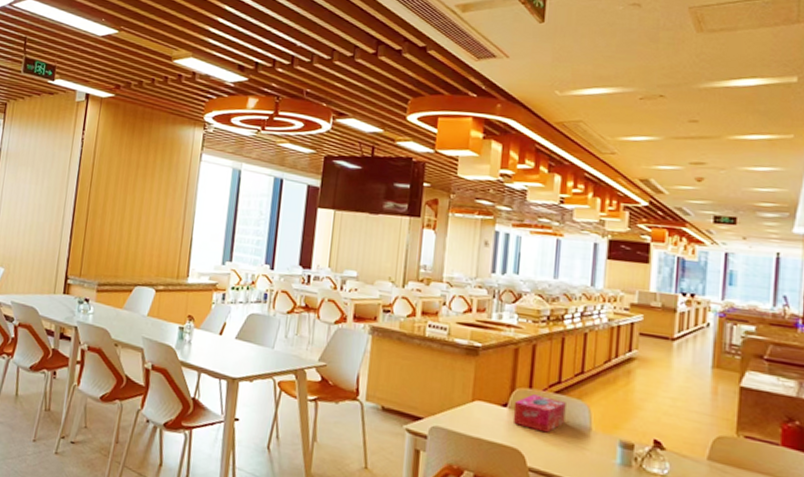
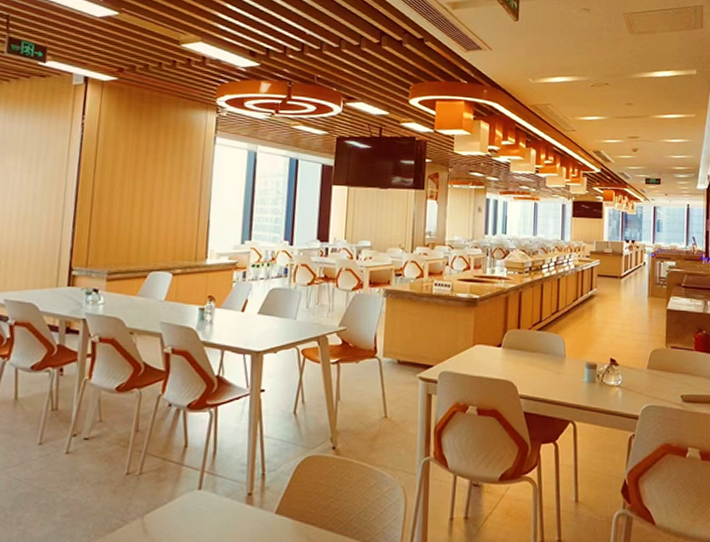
tissue box: present [512,394,566,433] -> none [506,334,546,364]

